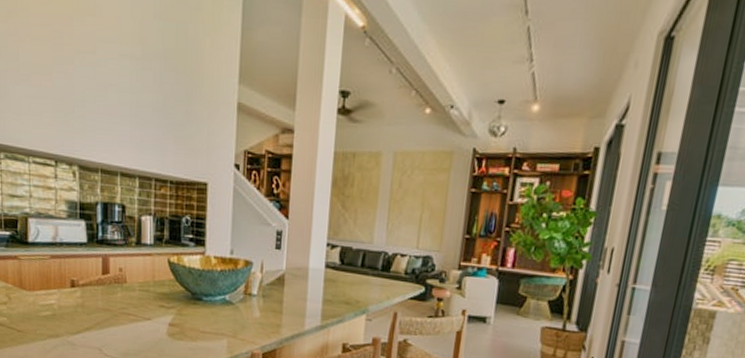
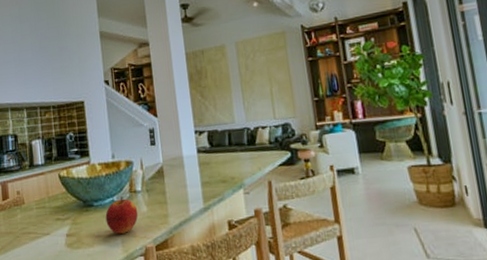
apple: none [214,296,250,335] -> present [105,196,139,234]

